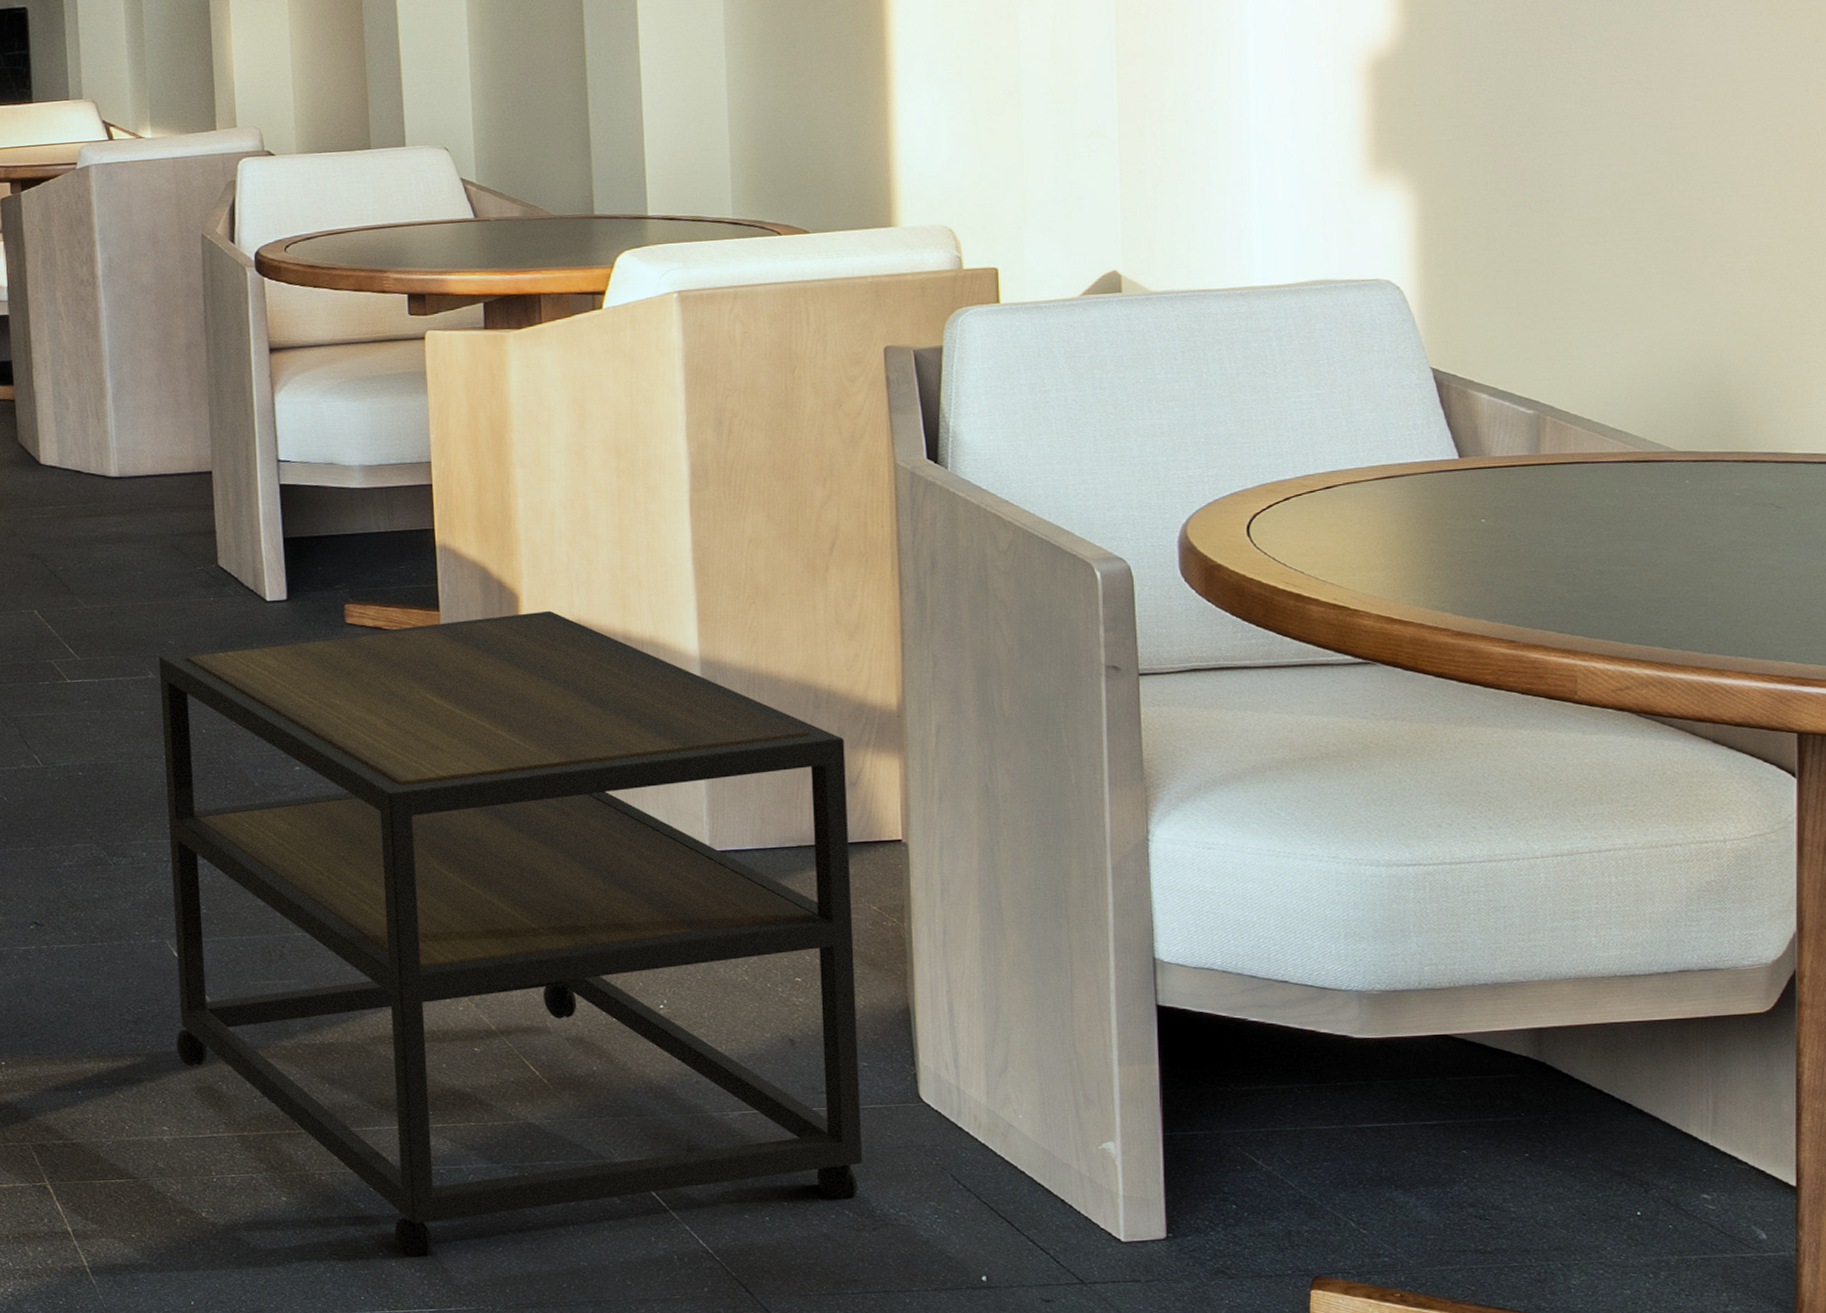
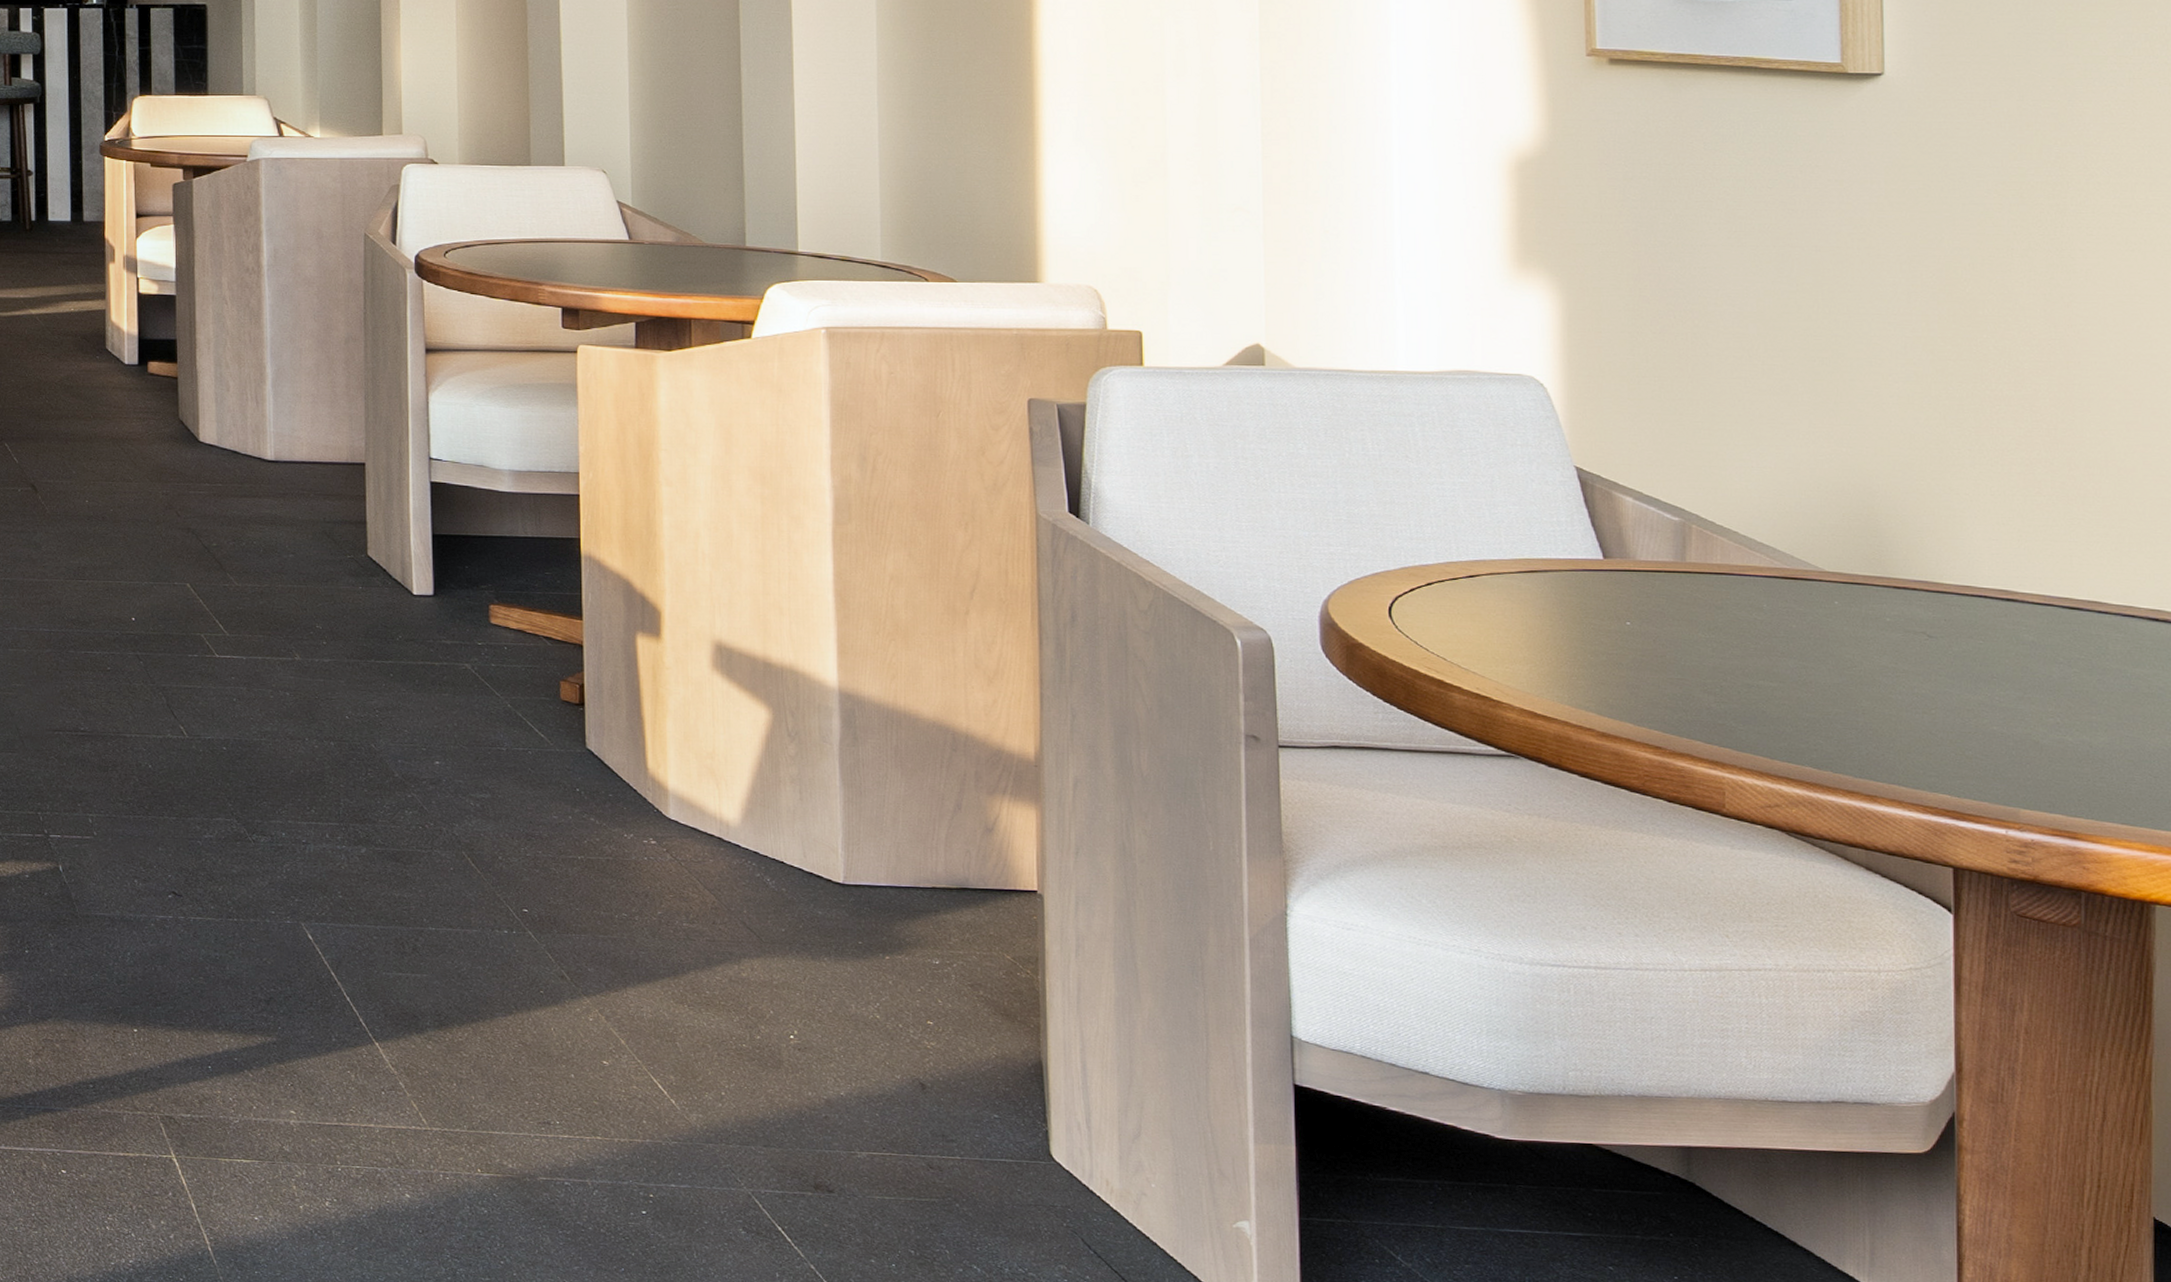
side table: present [158,610,863,1257] -> none [305,629,992,1270]

